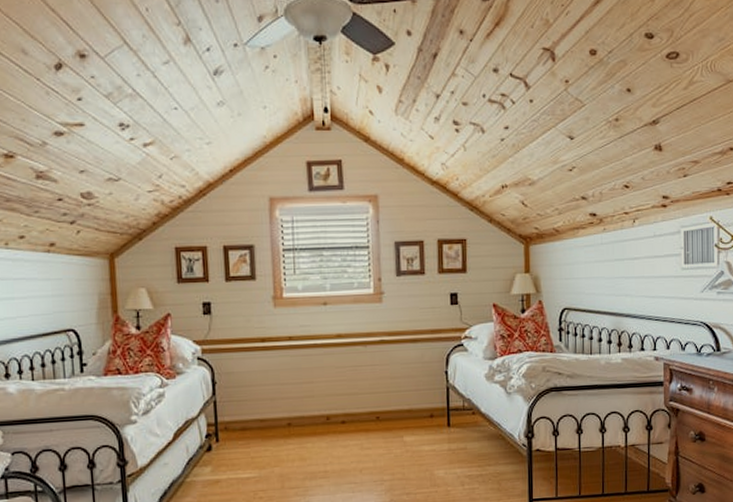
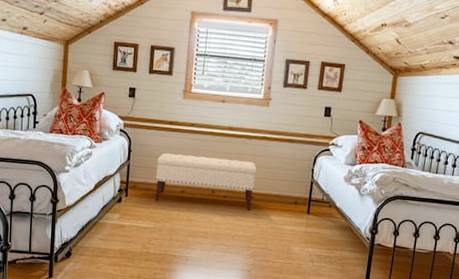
bench: none [251,373,379,442] -> present [155,152,257,210]

